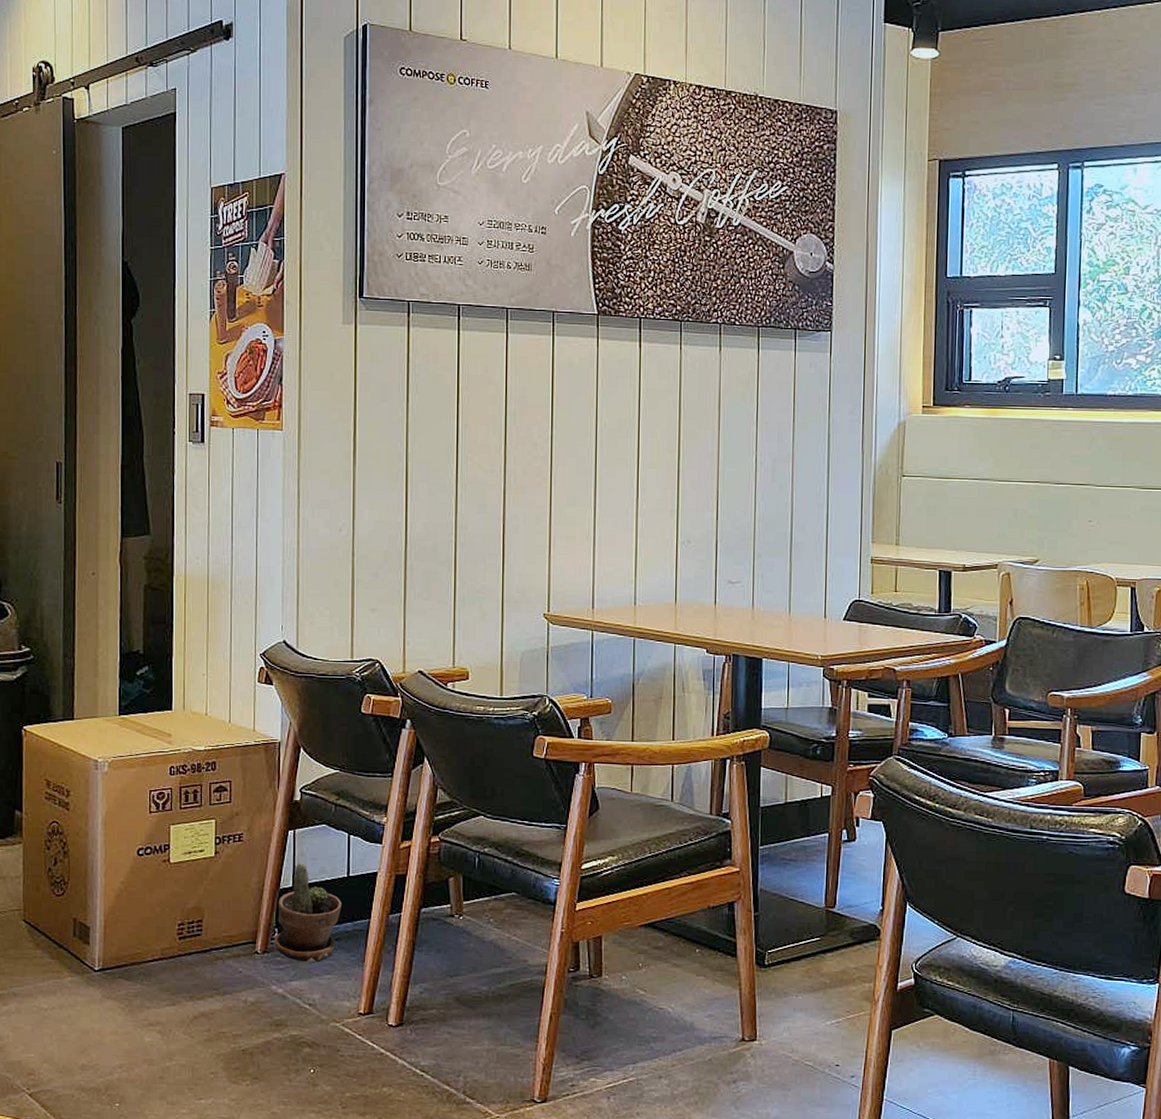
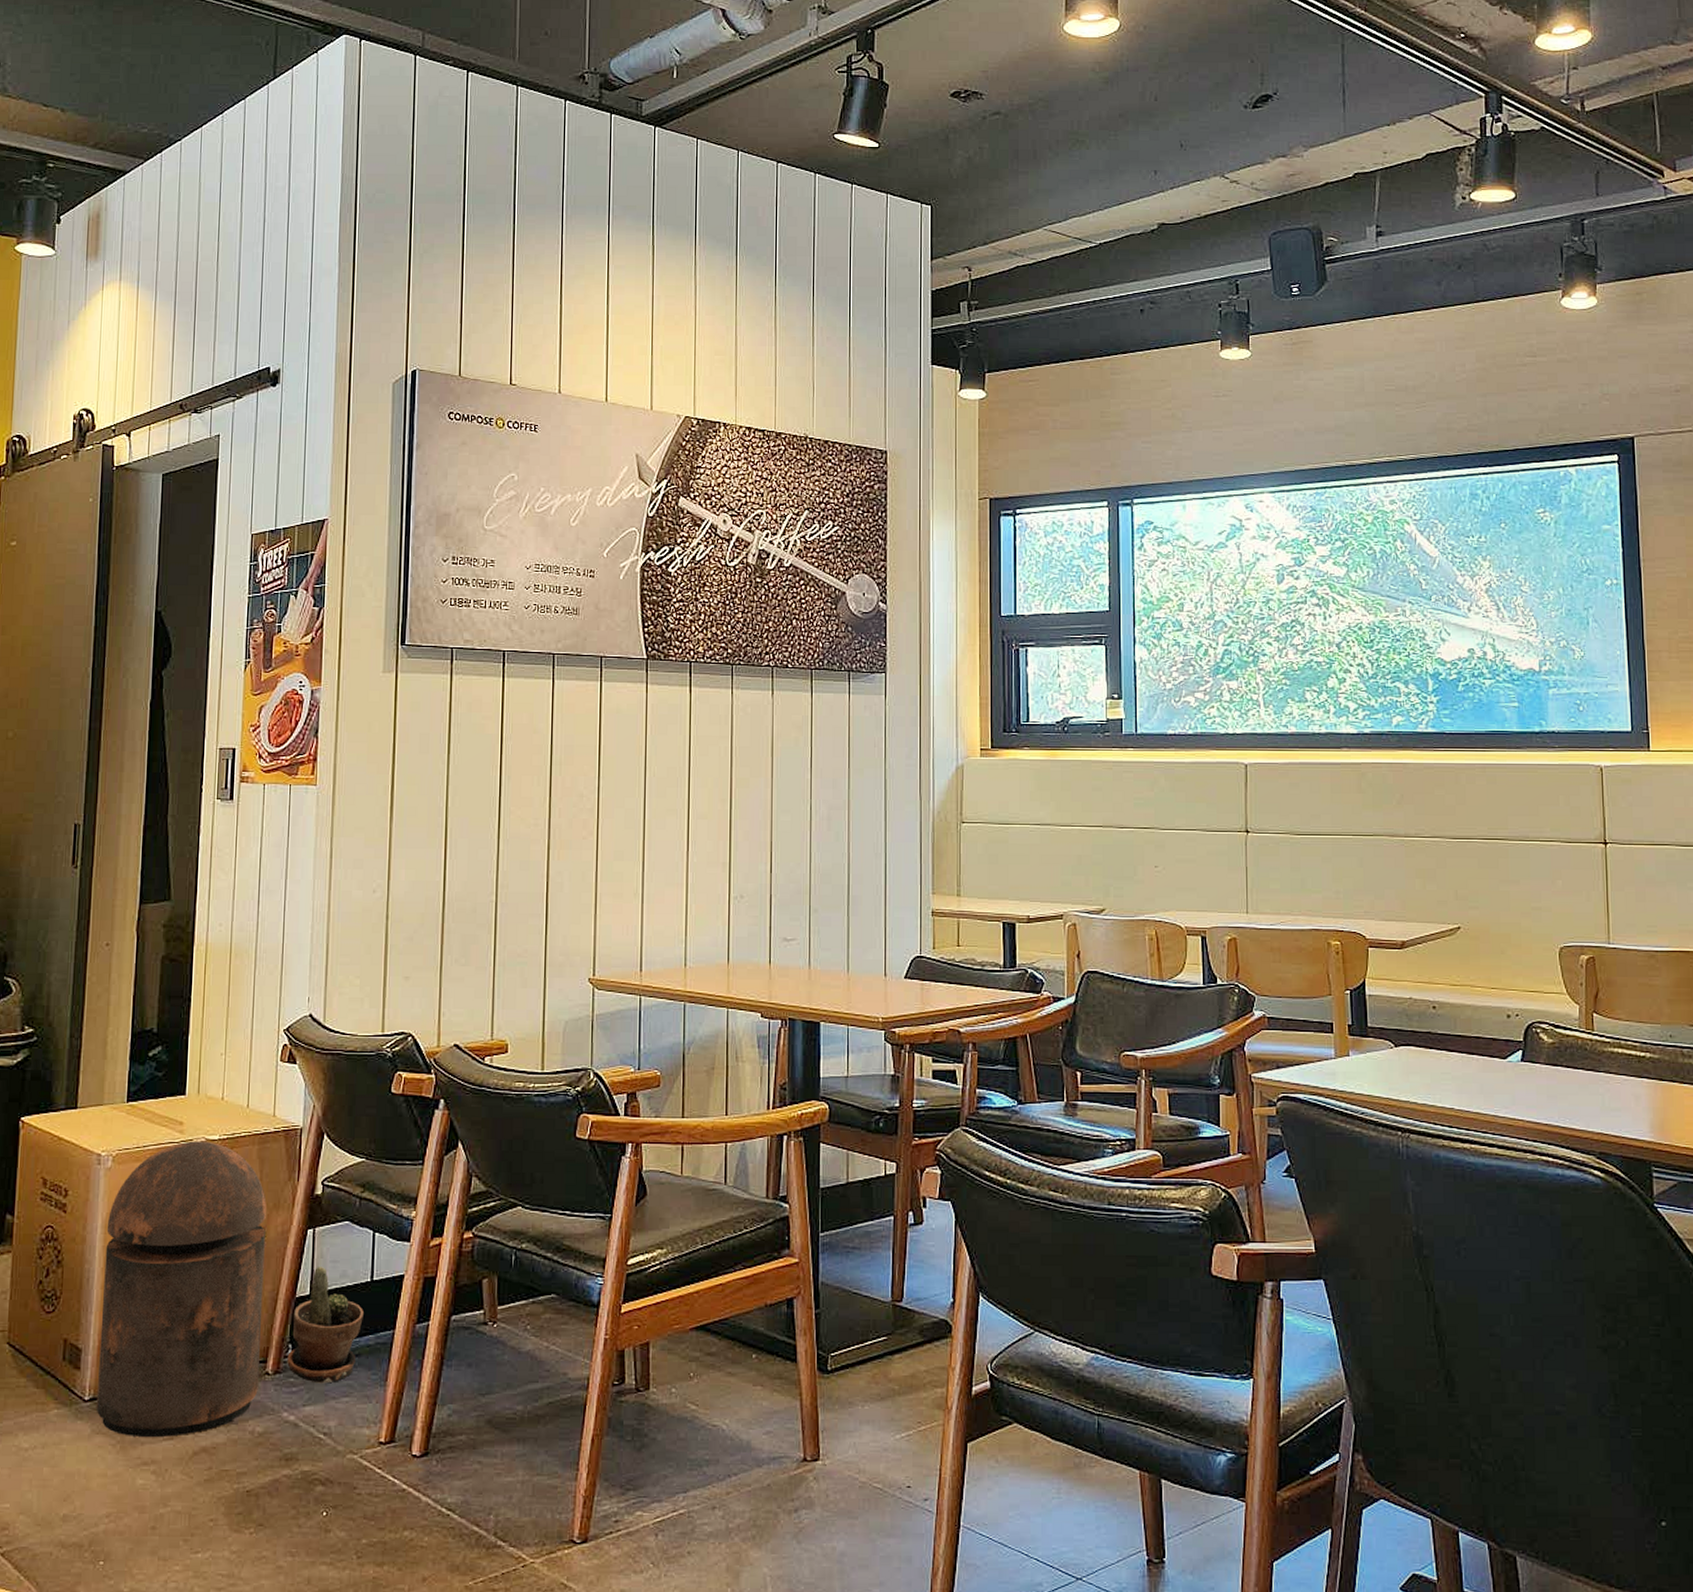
trash can: none [105,751,251,1003] -> present [96,1141,267,1437]

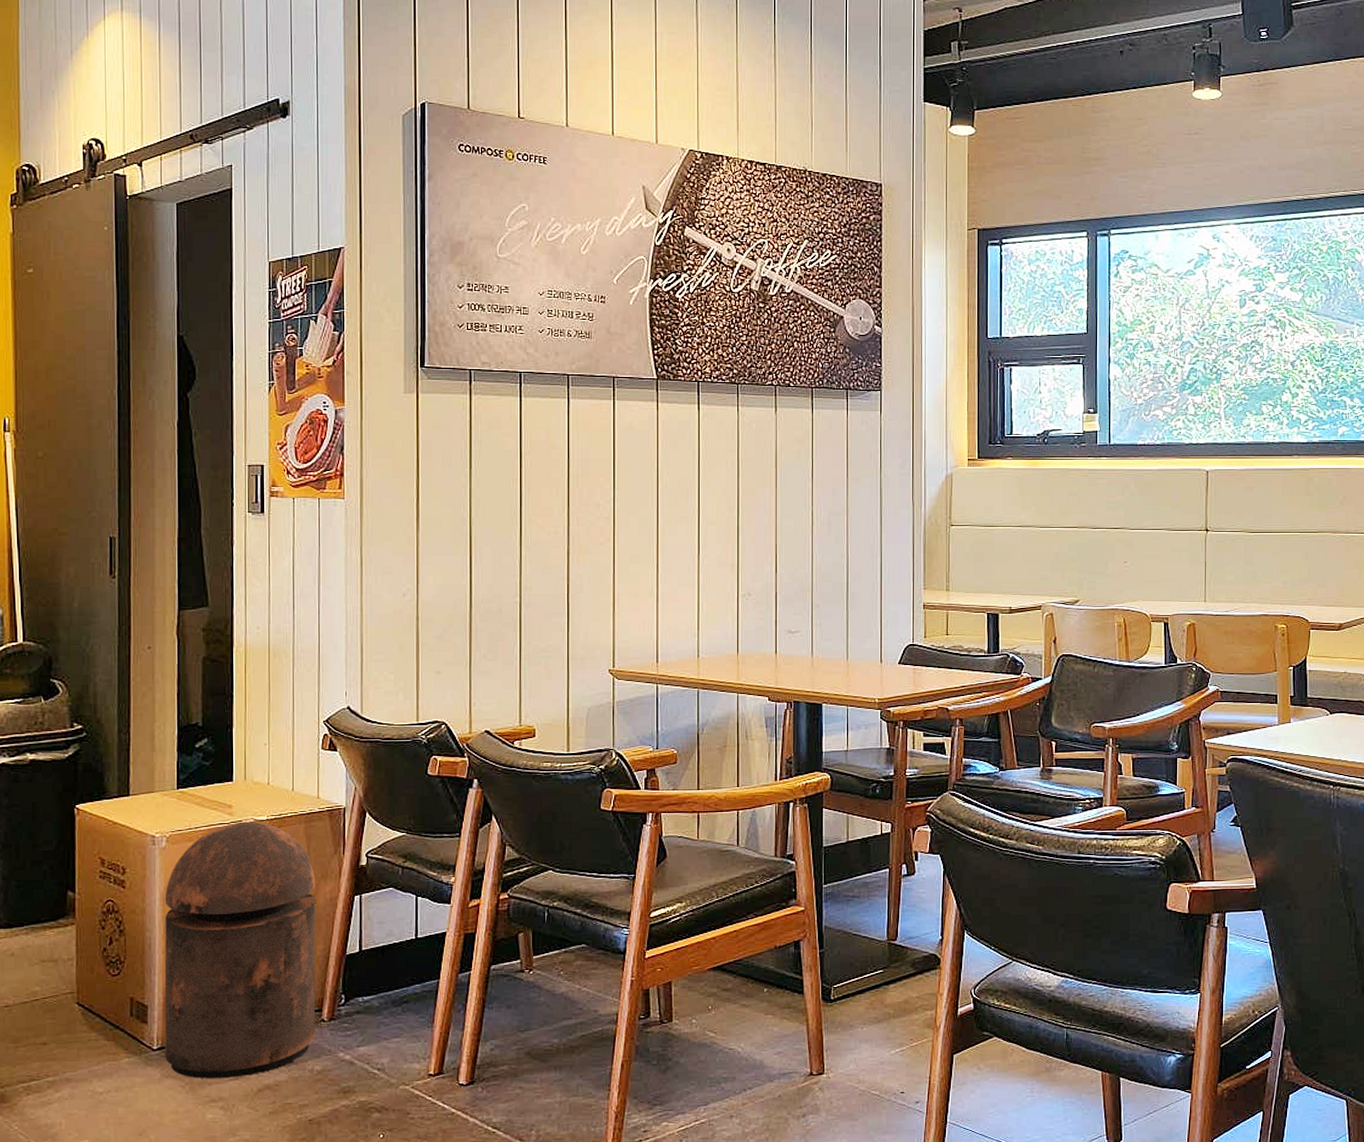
potted plant: present [286,1267,363,1384] -> none [340,928,410,1027]

